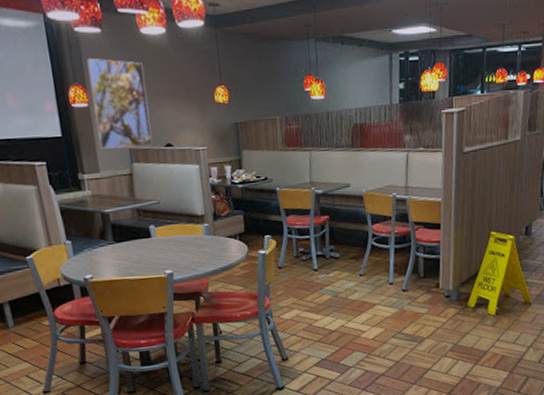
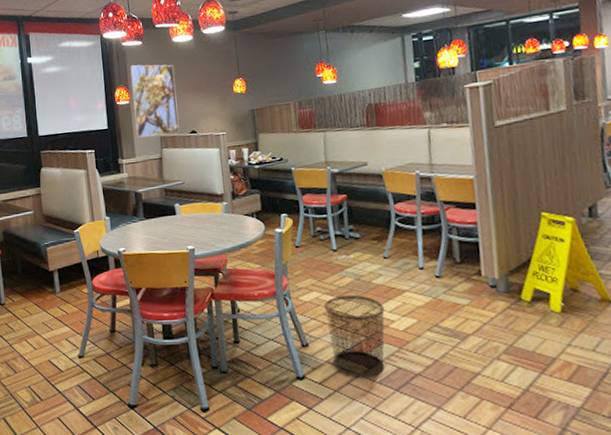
waste bin: none [303,310,358,383] -> present [323,295,385,378]

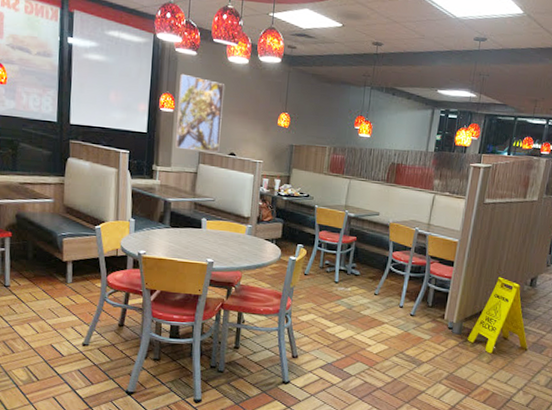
waste bin: present [323,295,385,378] -> none [314,320,366,387]

